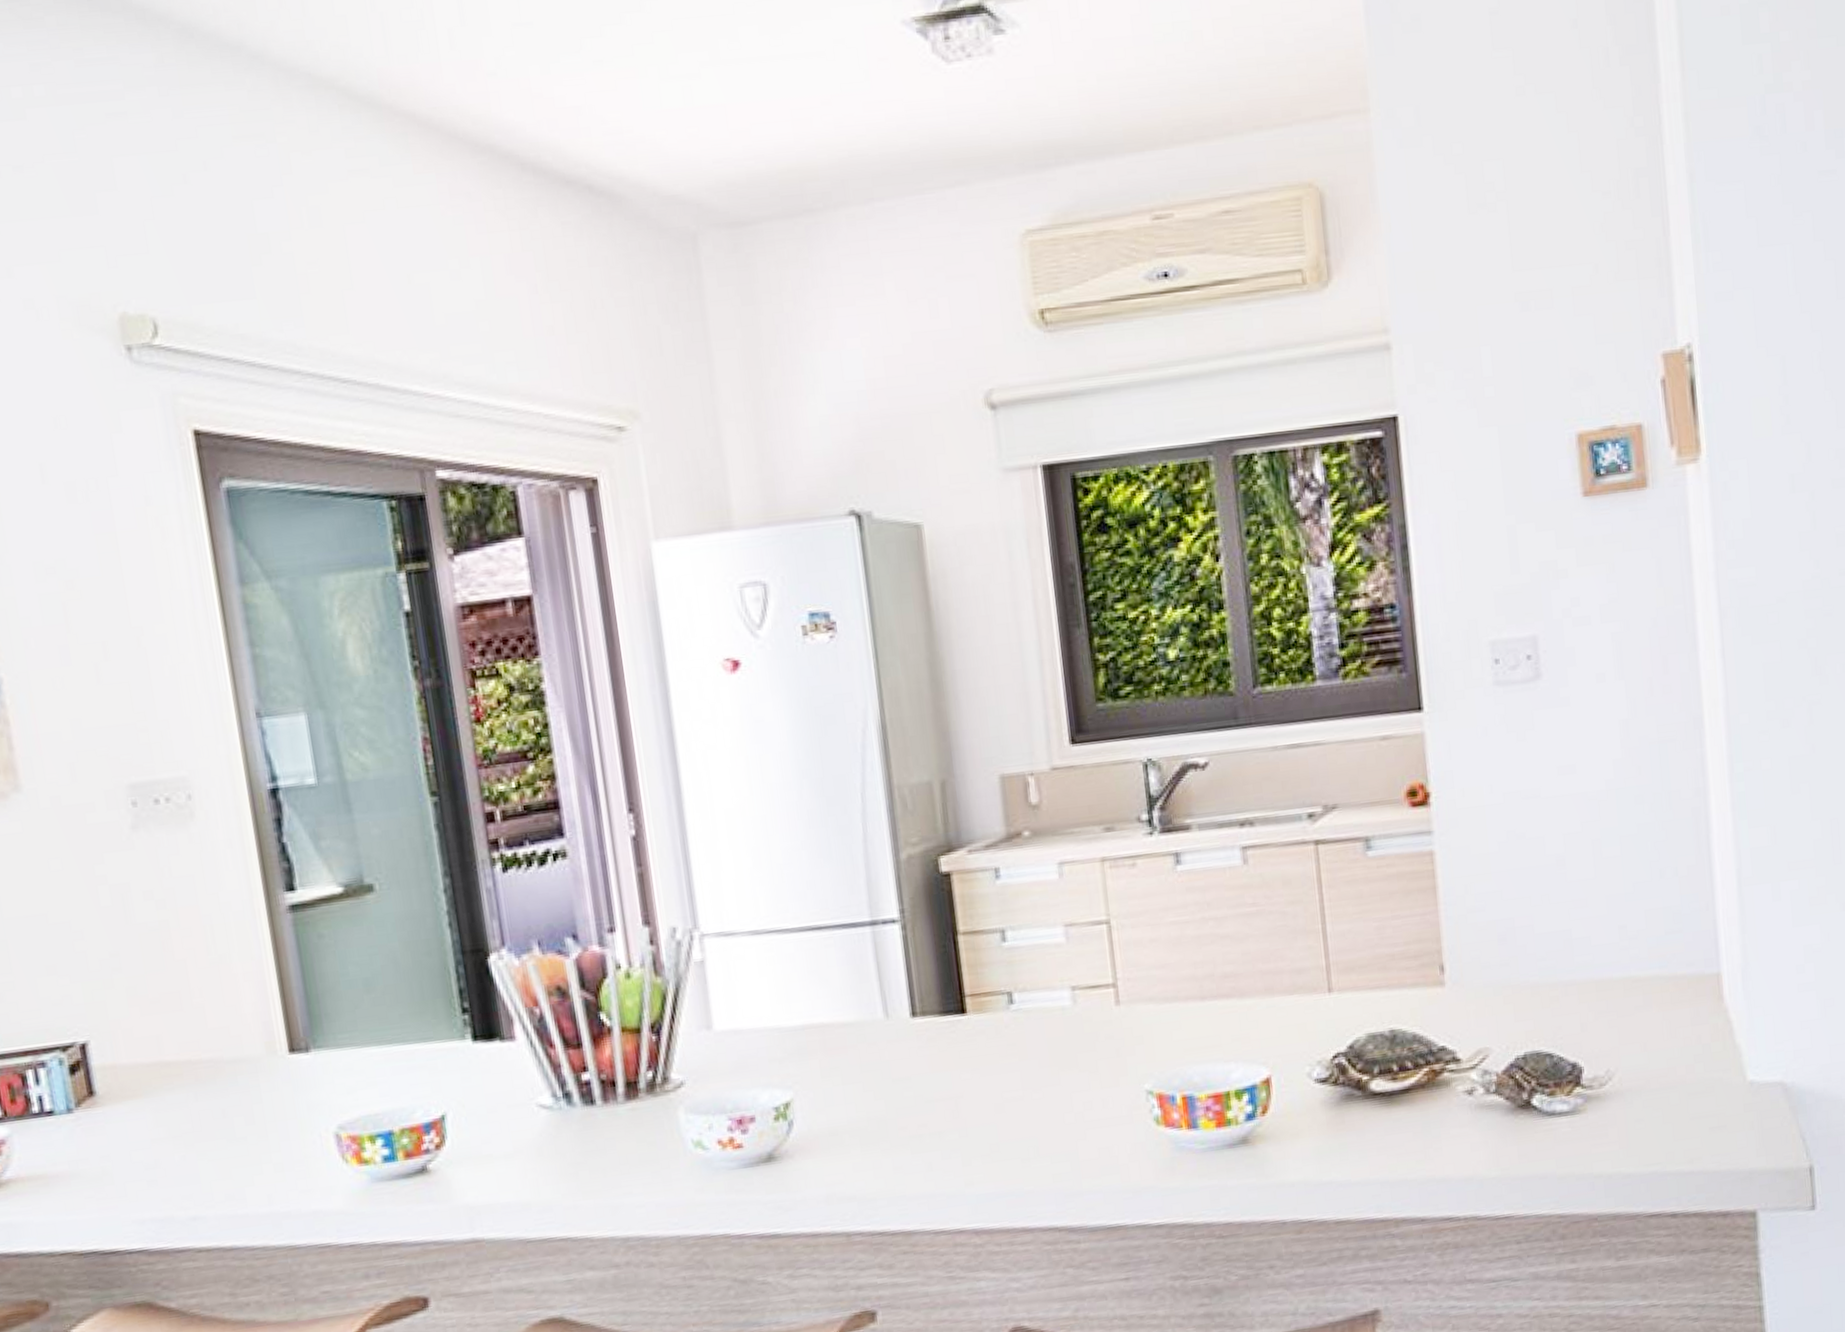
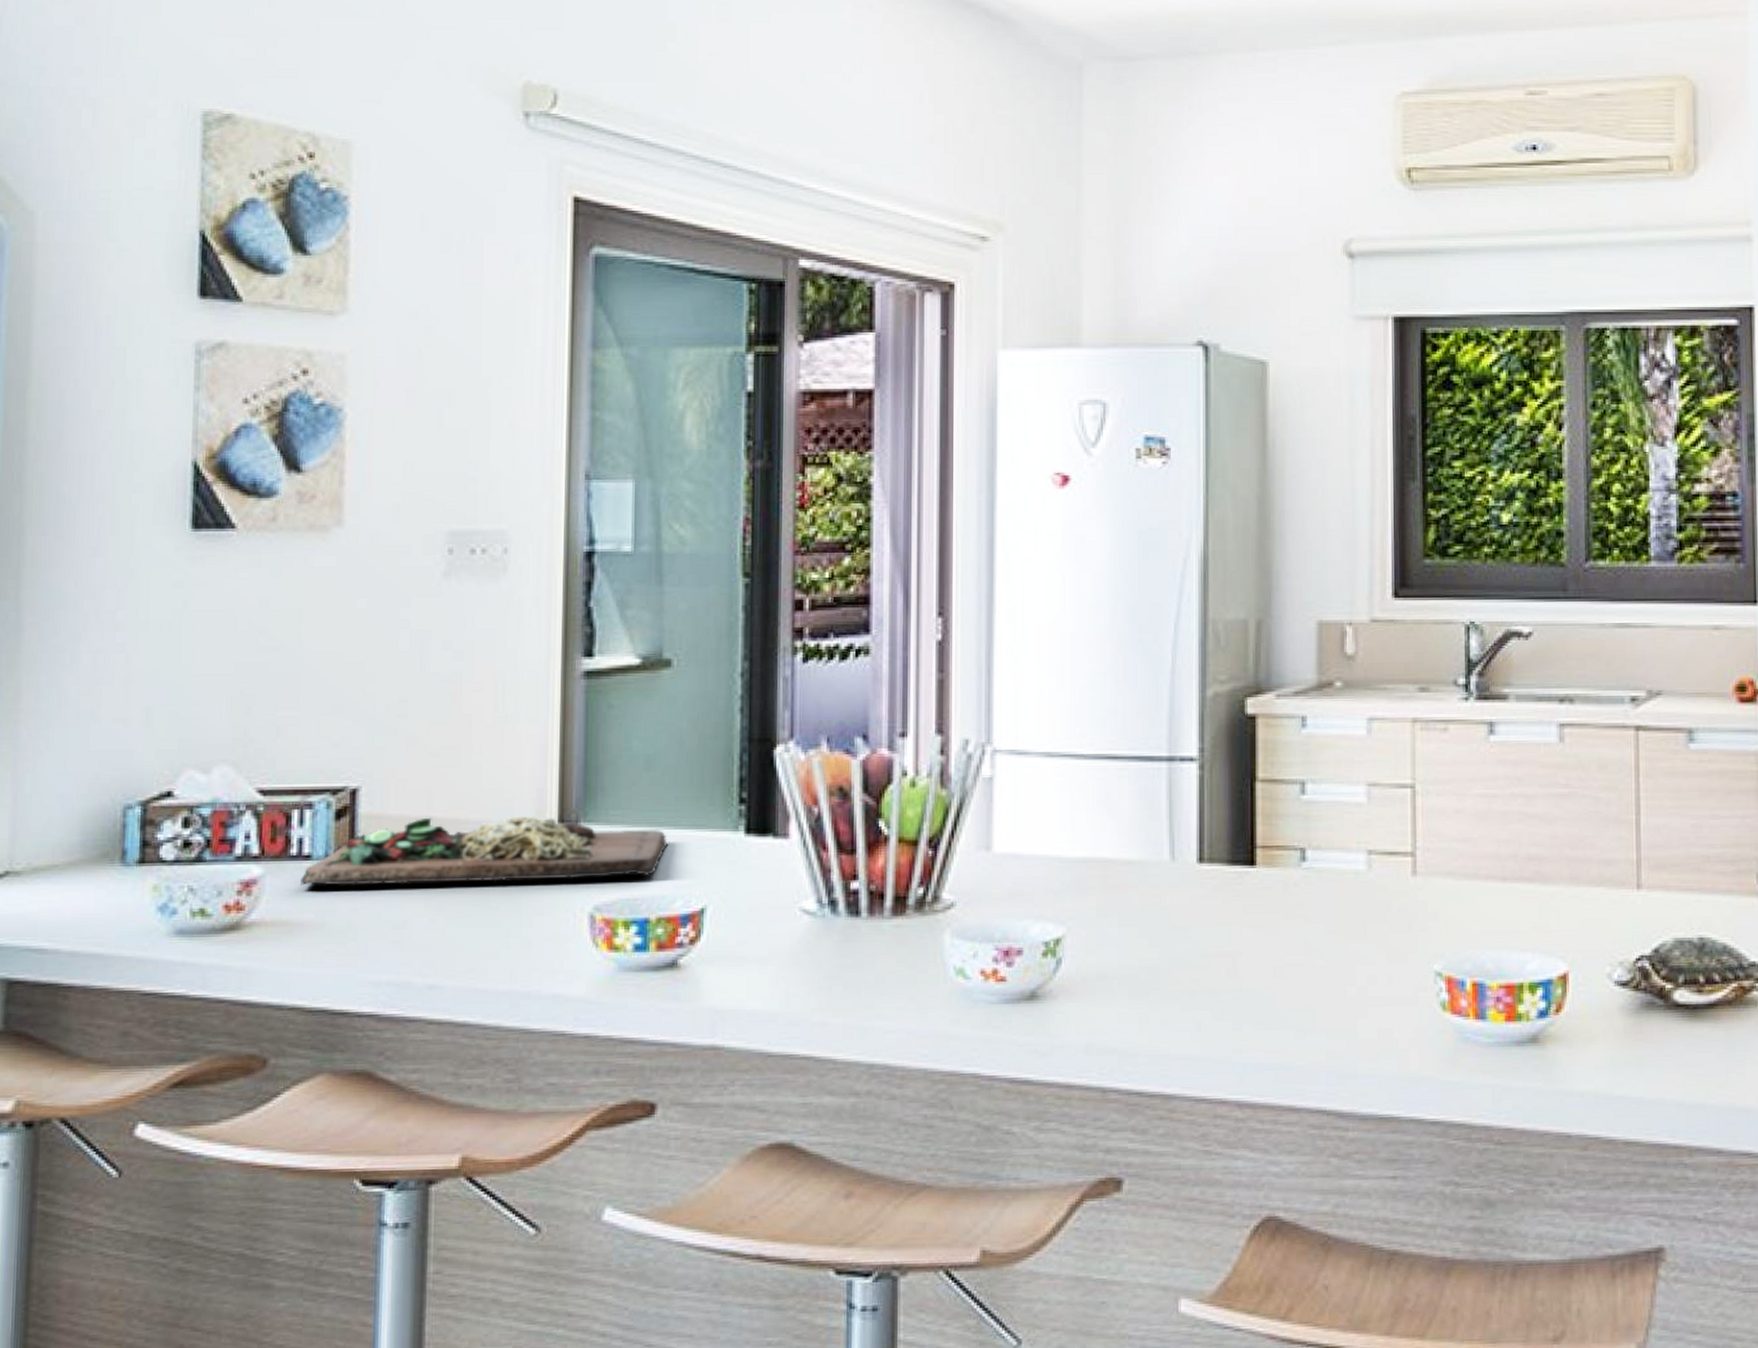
cutting board: none [47,1046,400,1140] -> present [299,816,669,886]

